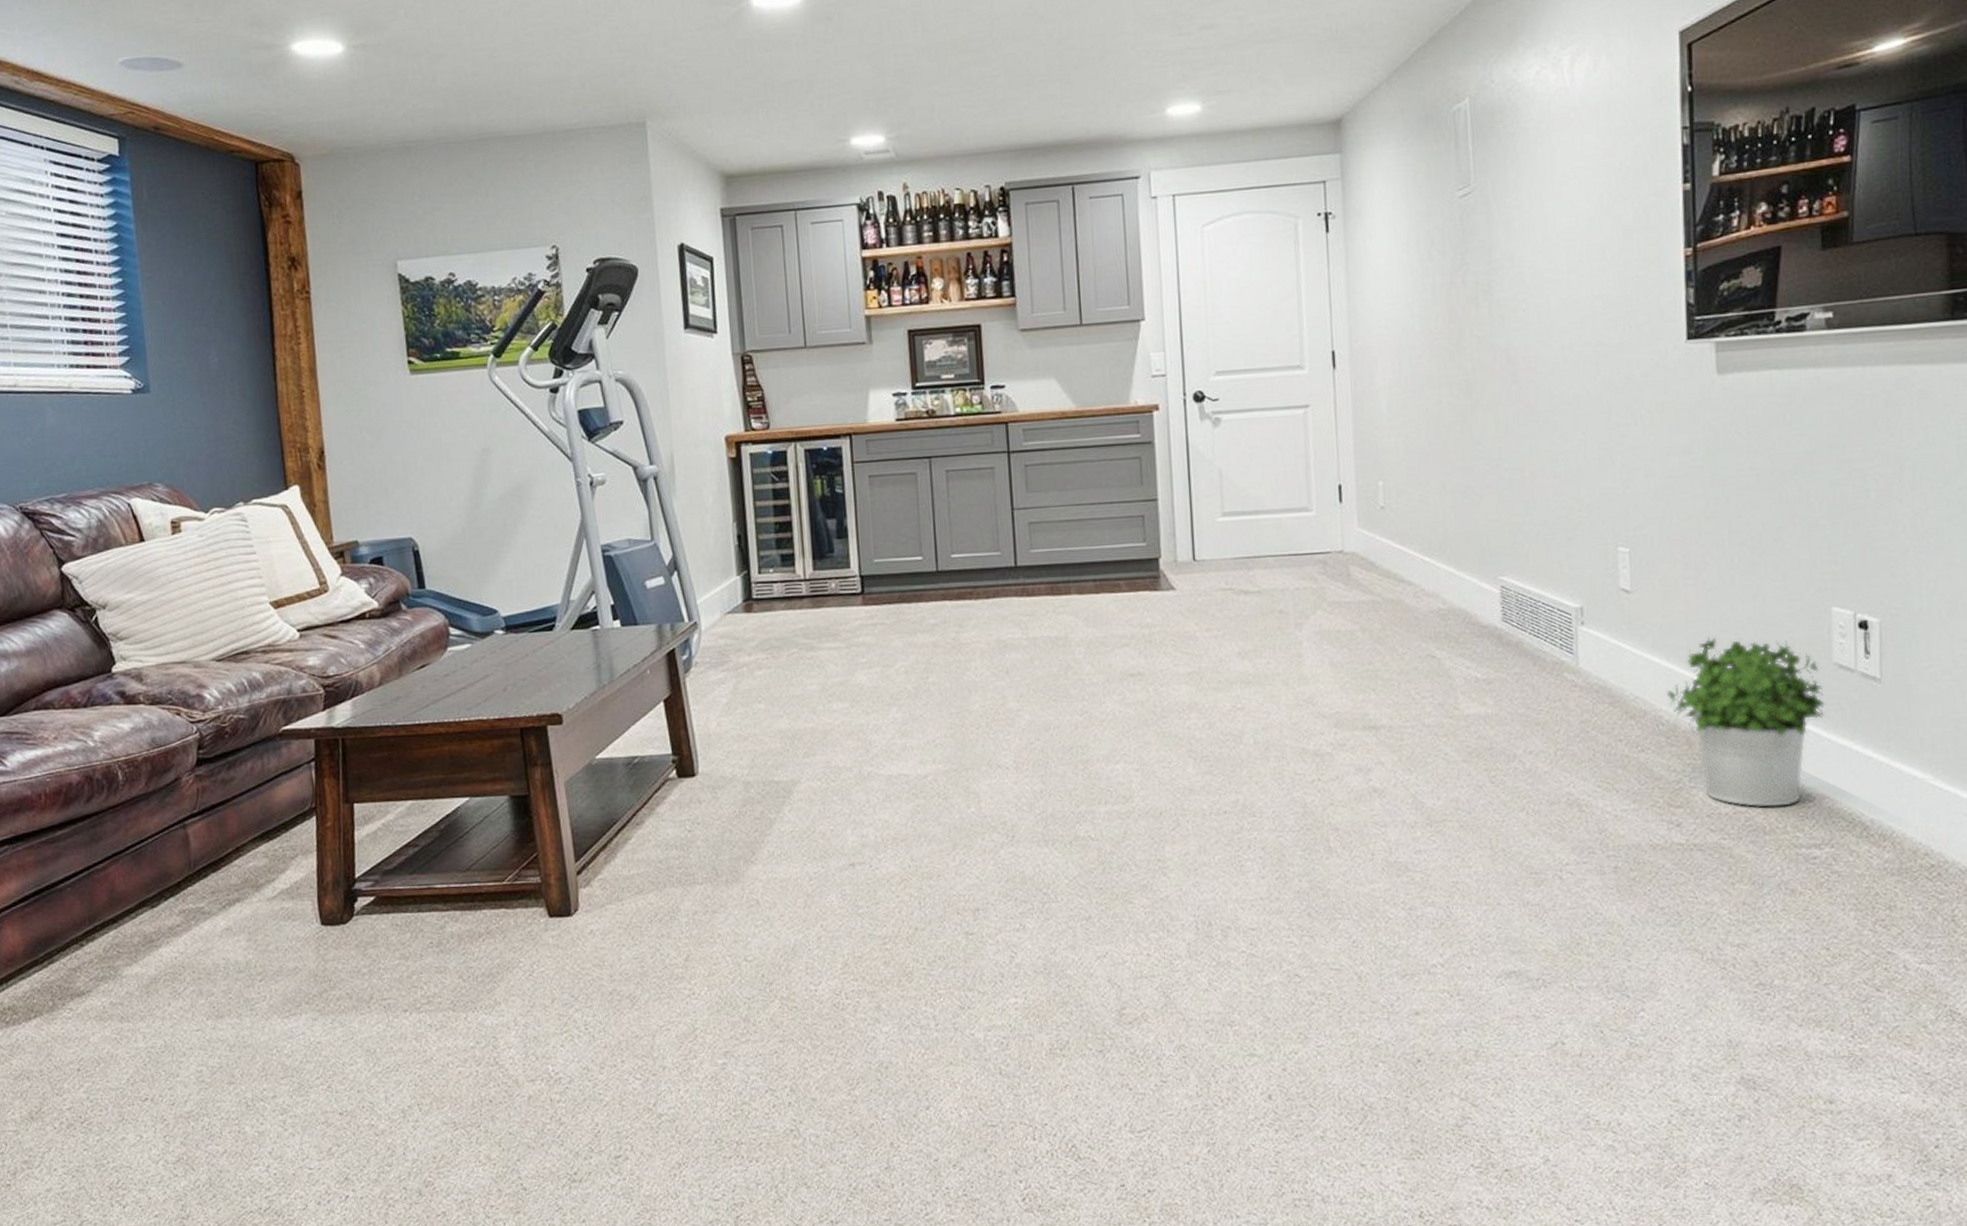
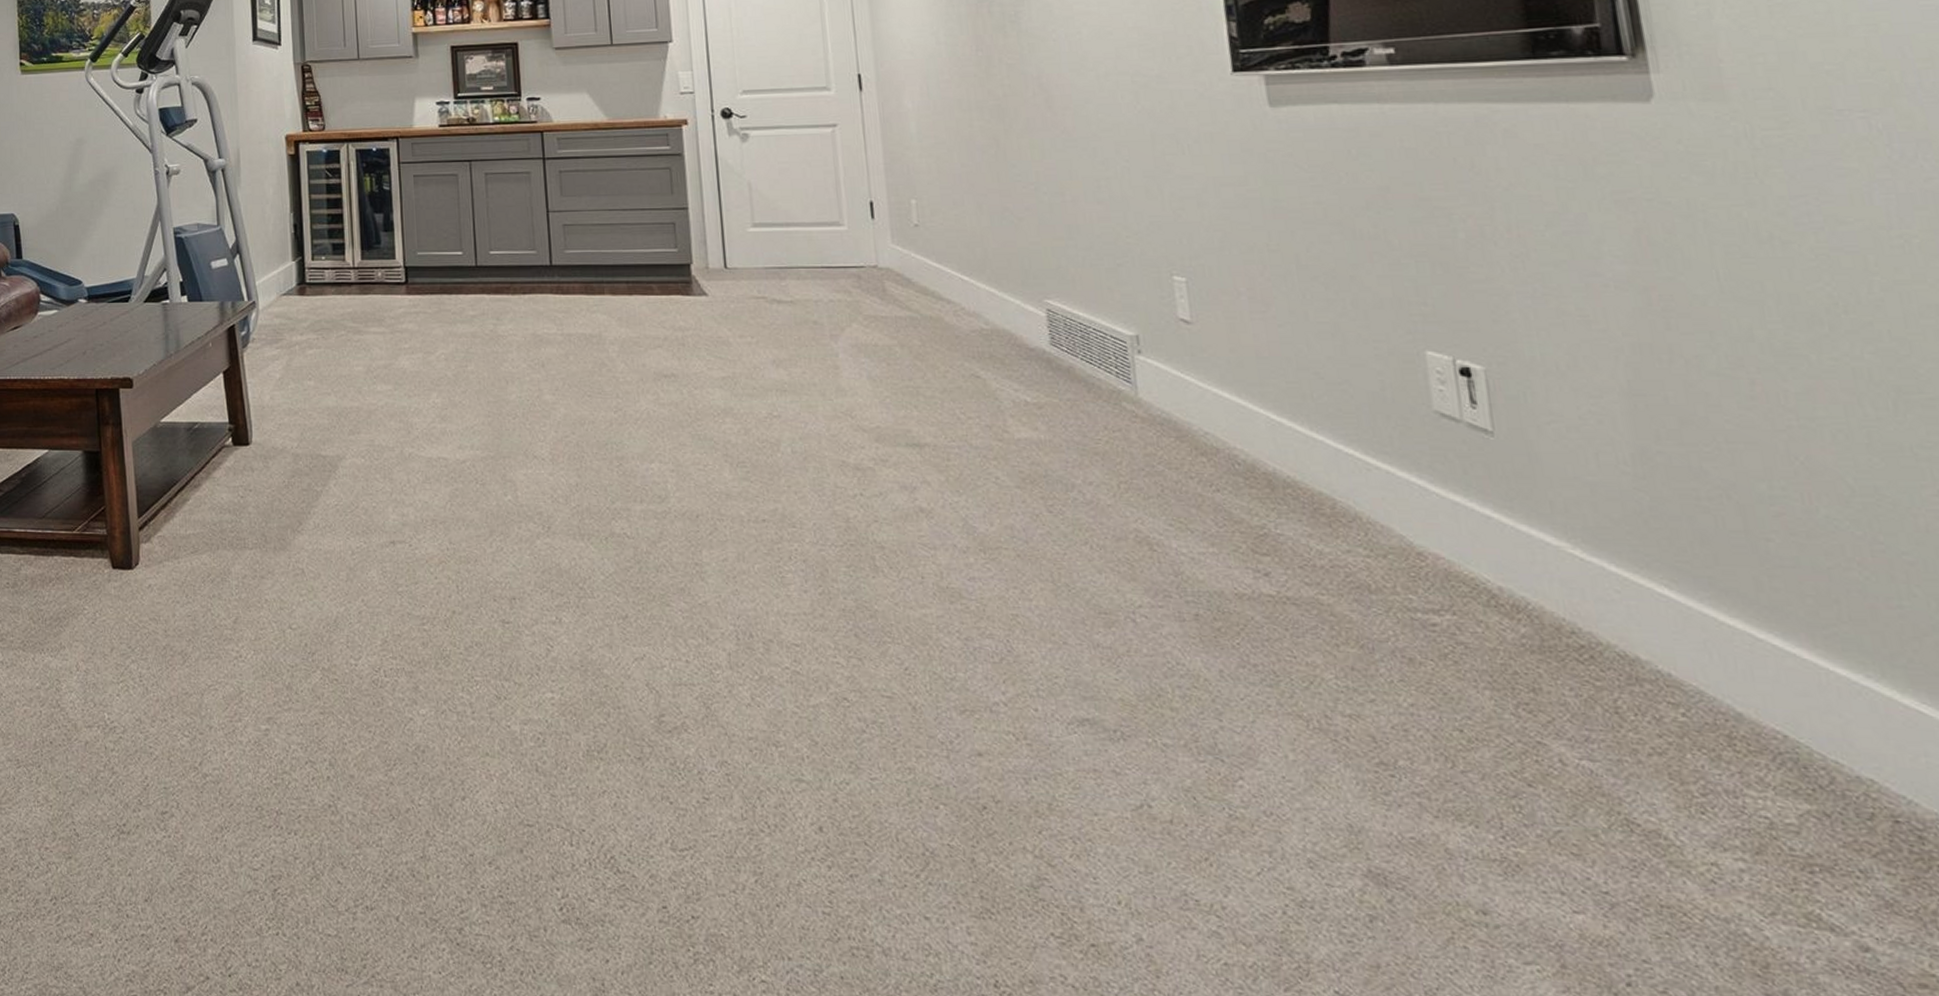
potted plant: present [1666,637,1825,808] -> none [1240,375,1428,564]

